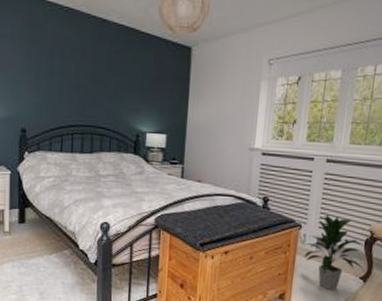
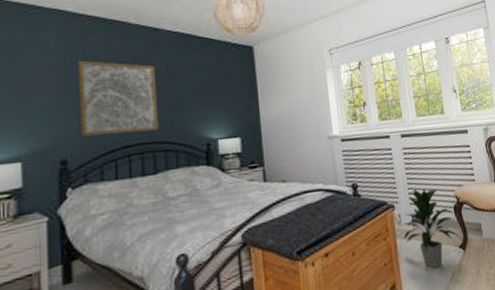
wall art: none [36,43,101,116] -> present [77,60,159,136]

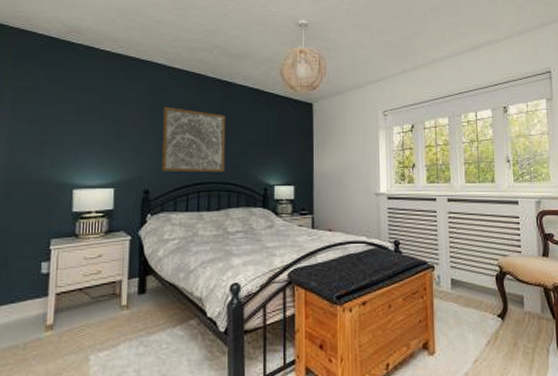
indoor plant: present [402,189,460,269] -> none [440,253,500,334]

